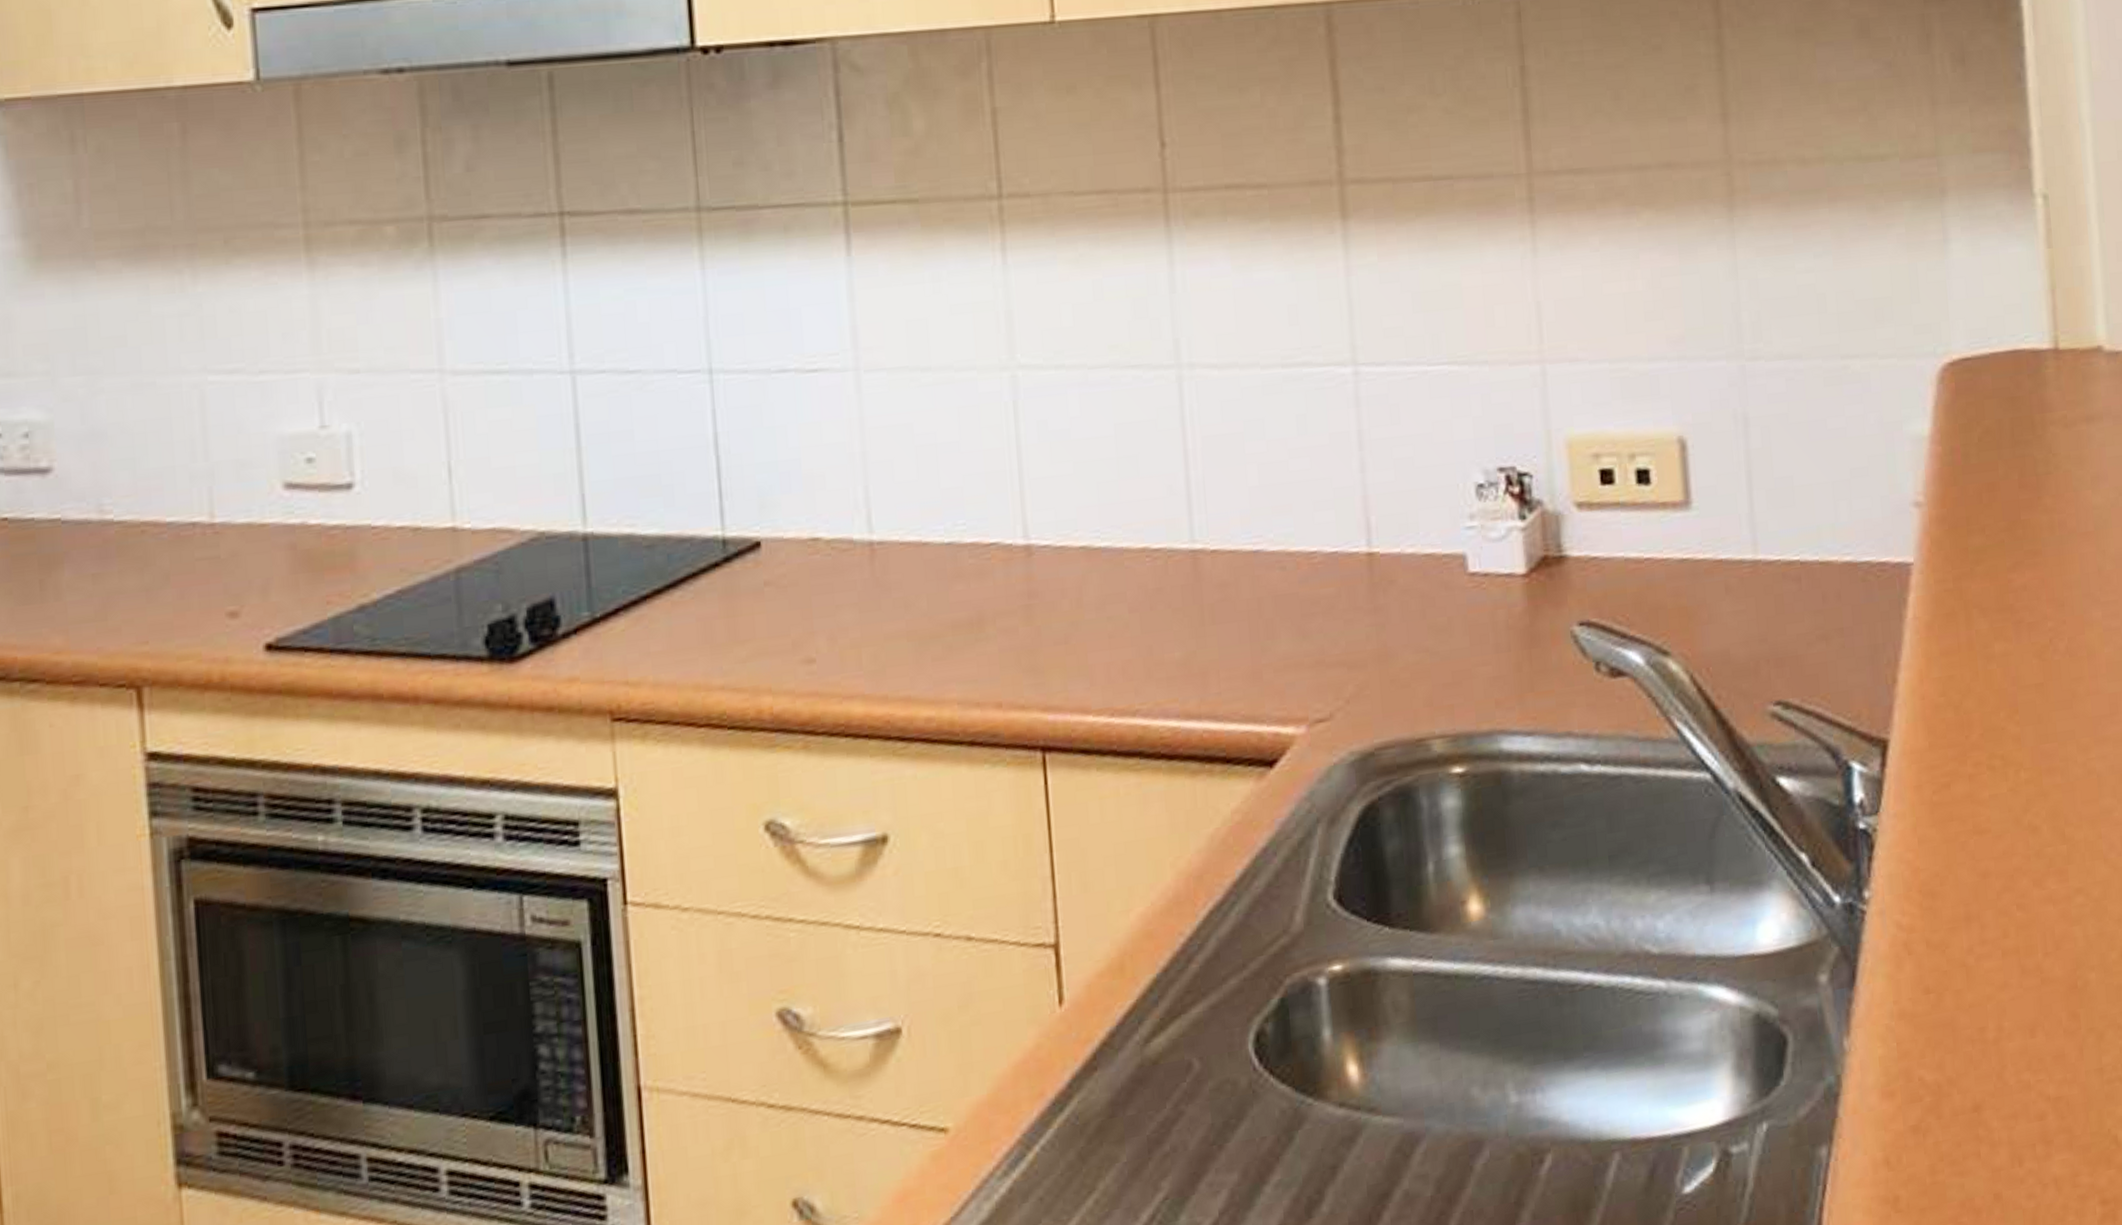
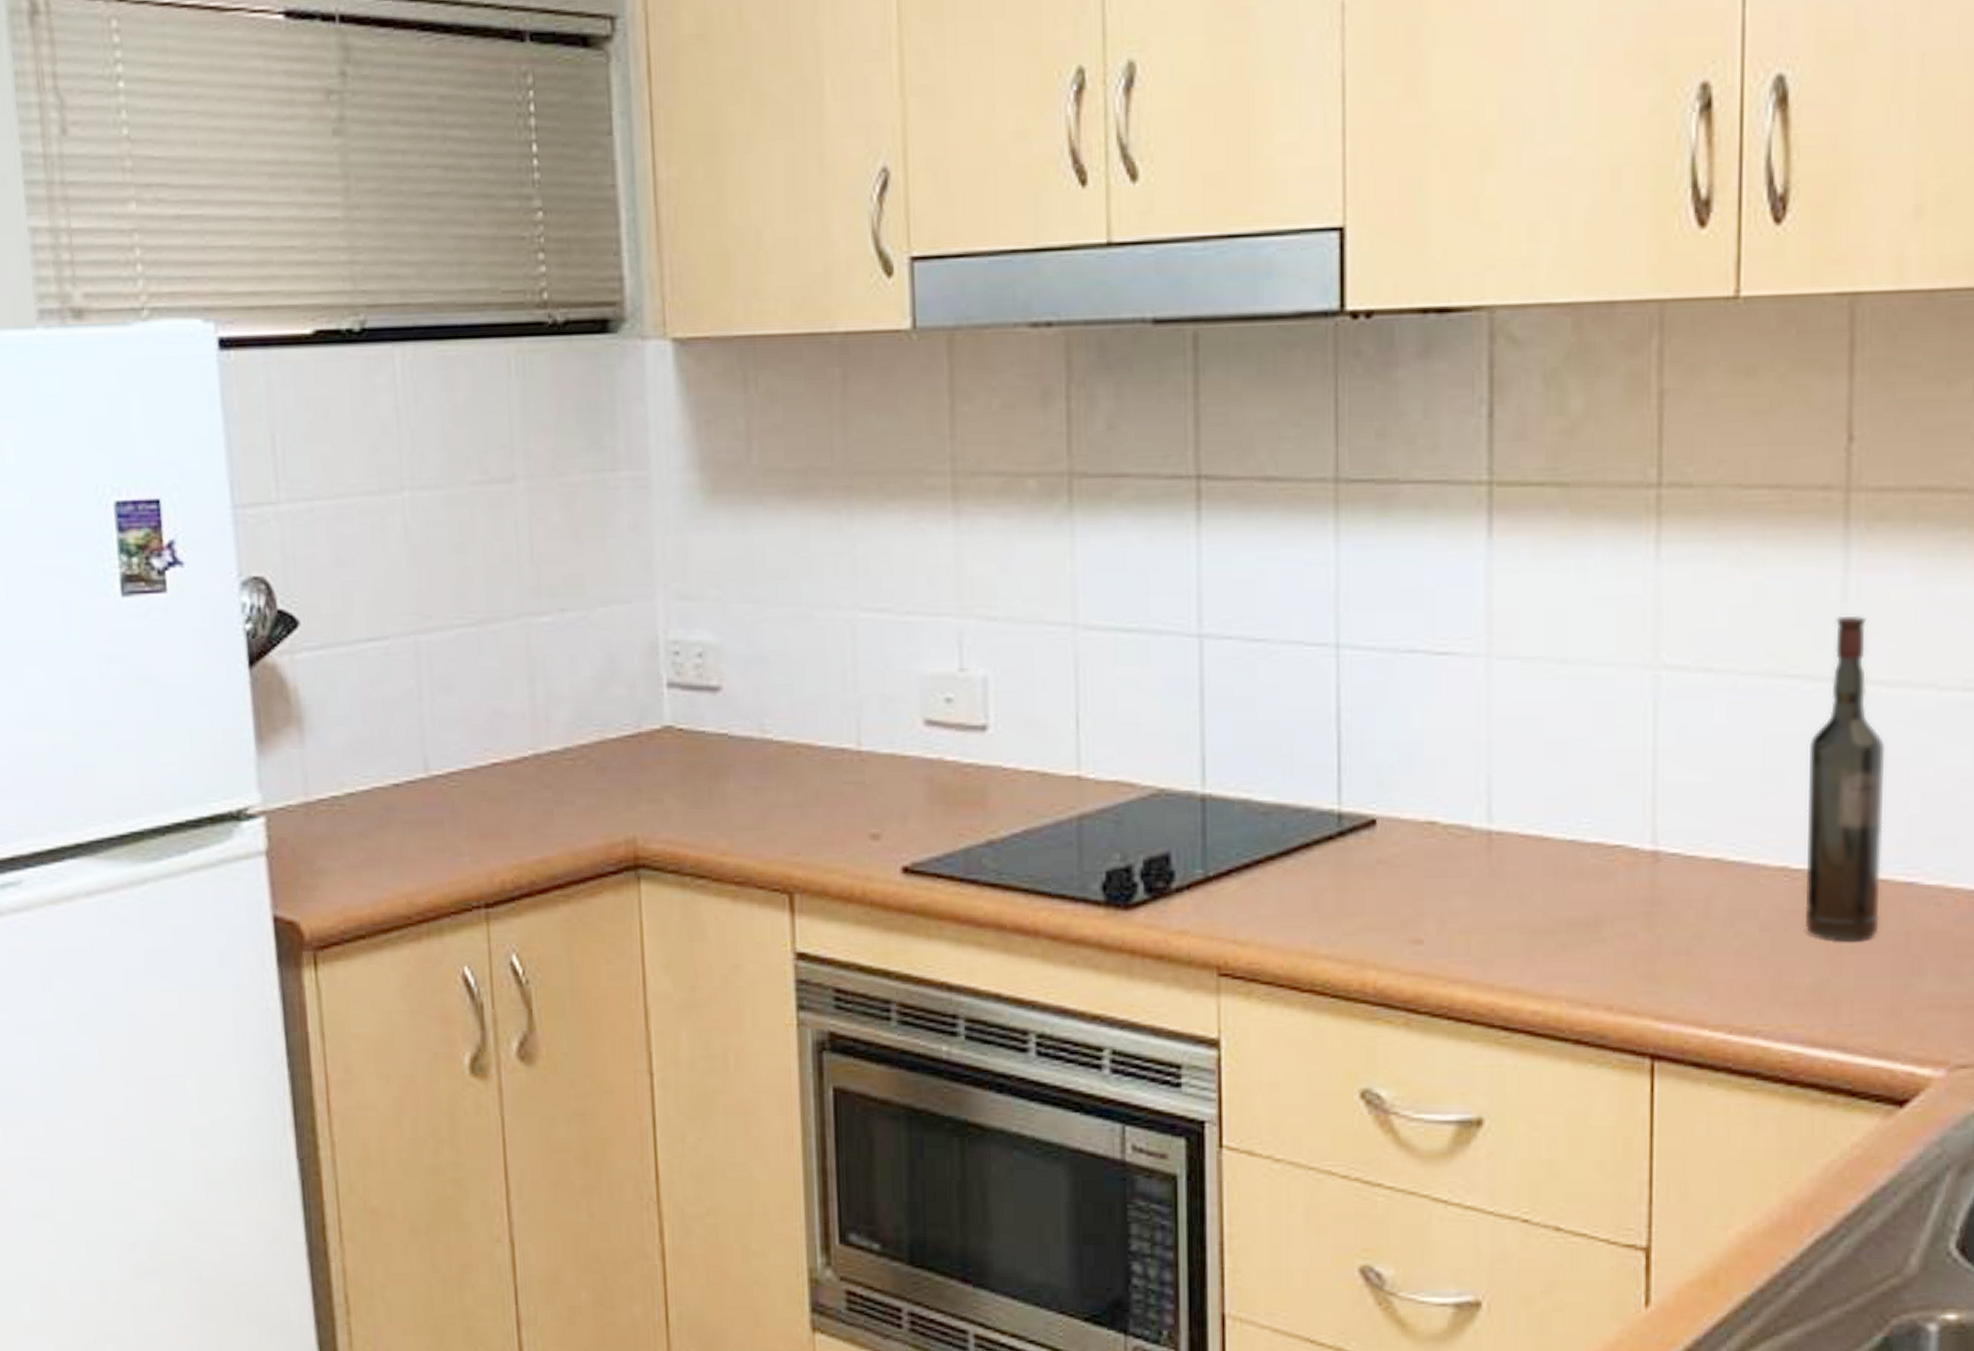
wine bottle: none [1156,305,1234,613] -> present [1804,615,1886,940]

